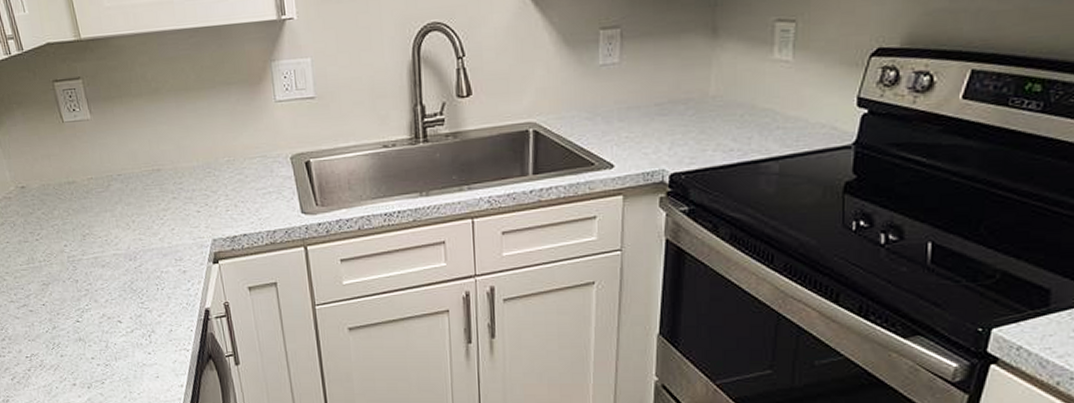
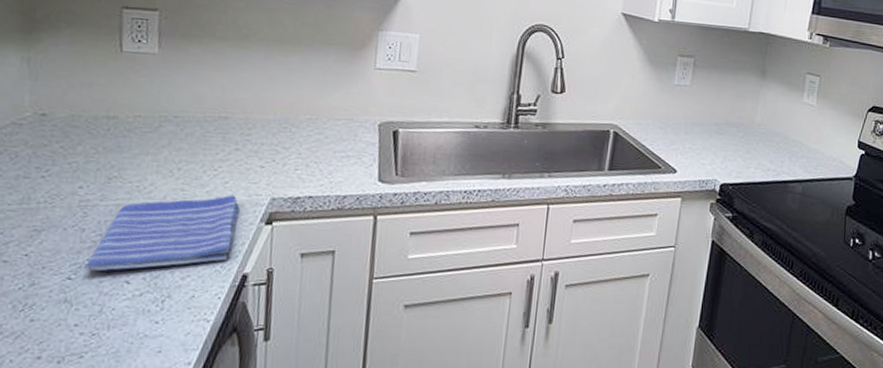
dish towel: none [86,239,191,314] -> present [85,194,240,271]

